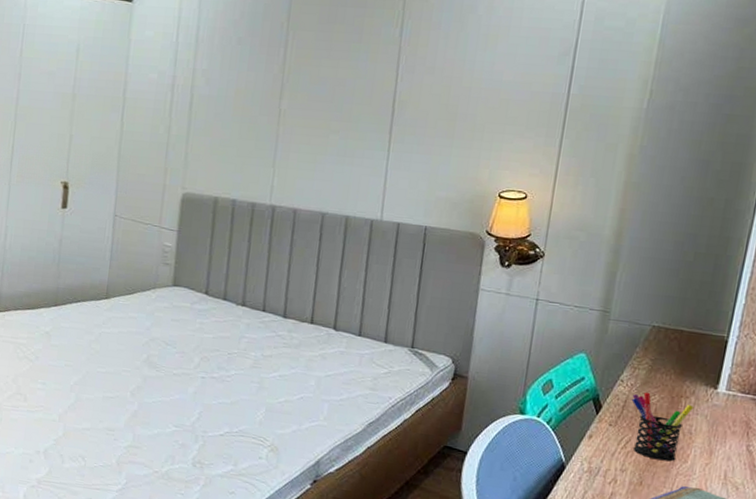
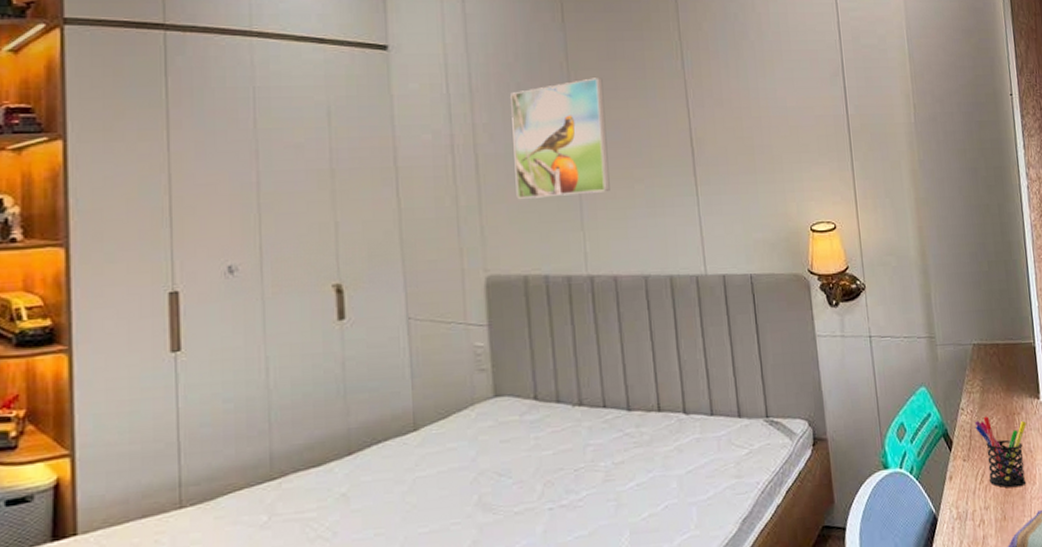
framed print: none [220,38,319,138] -> present [510,78,610,199]

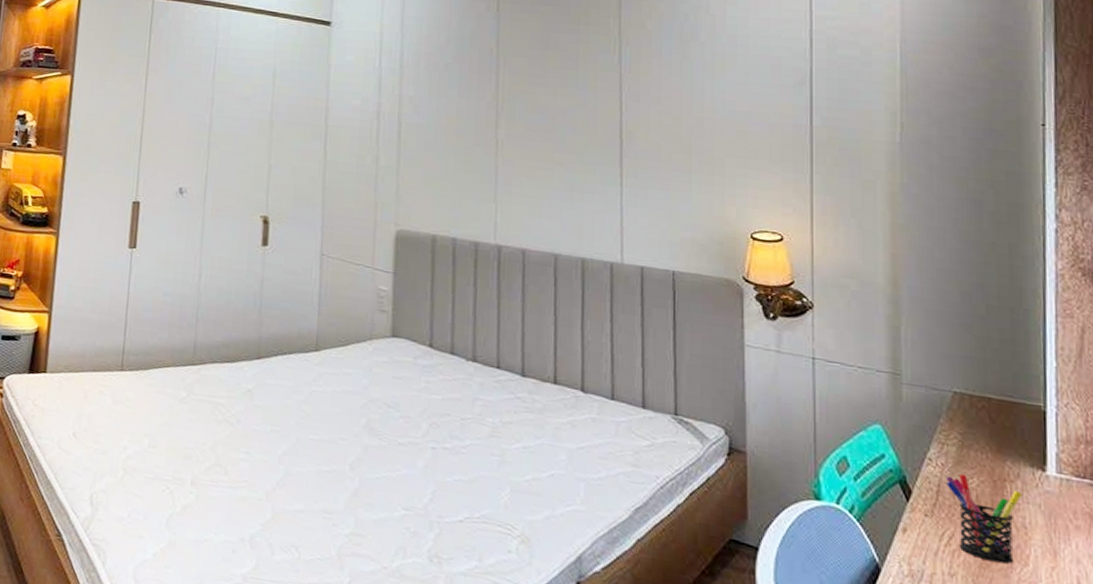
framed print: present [510,78,610,199] -> none [433,64,532,171]

